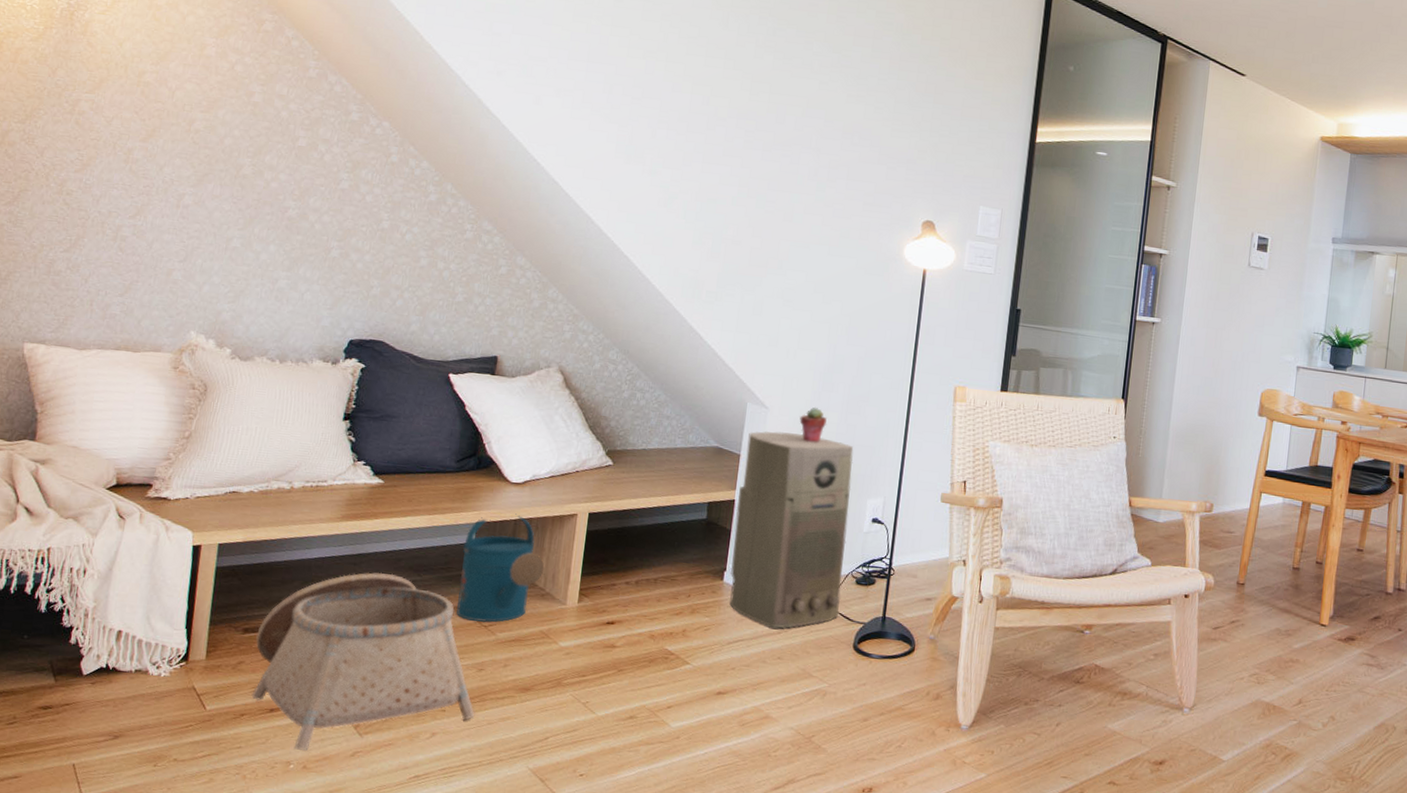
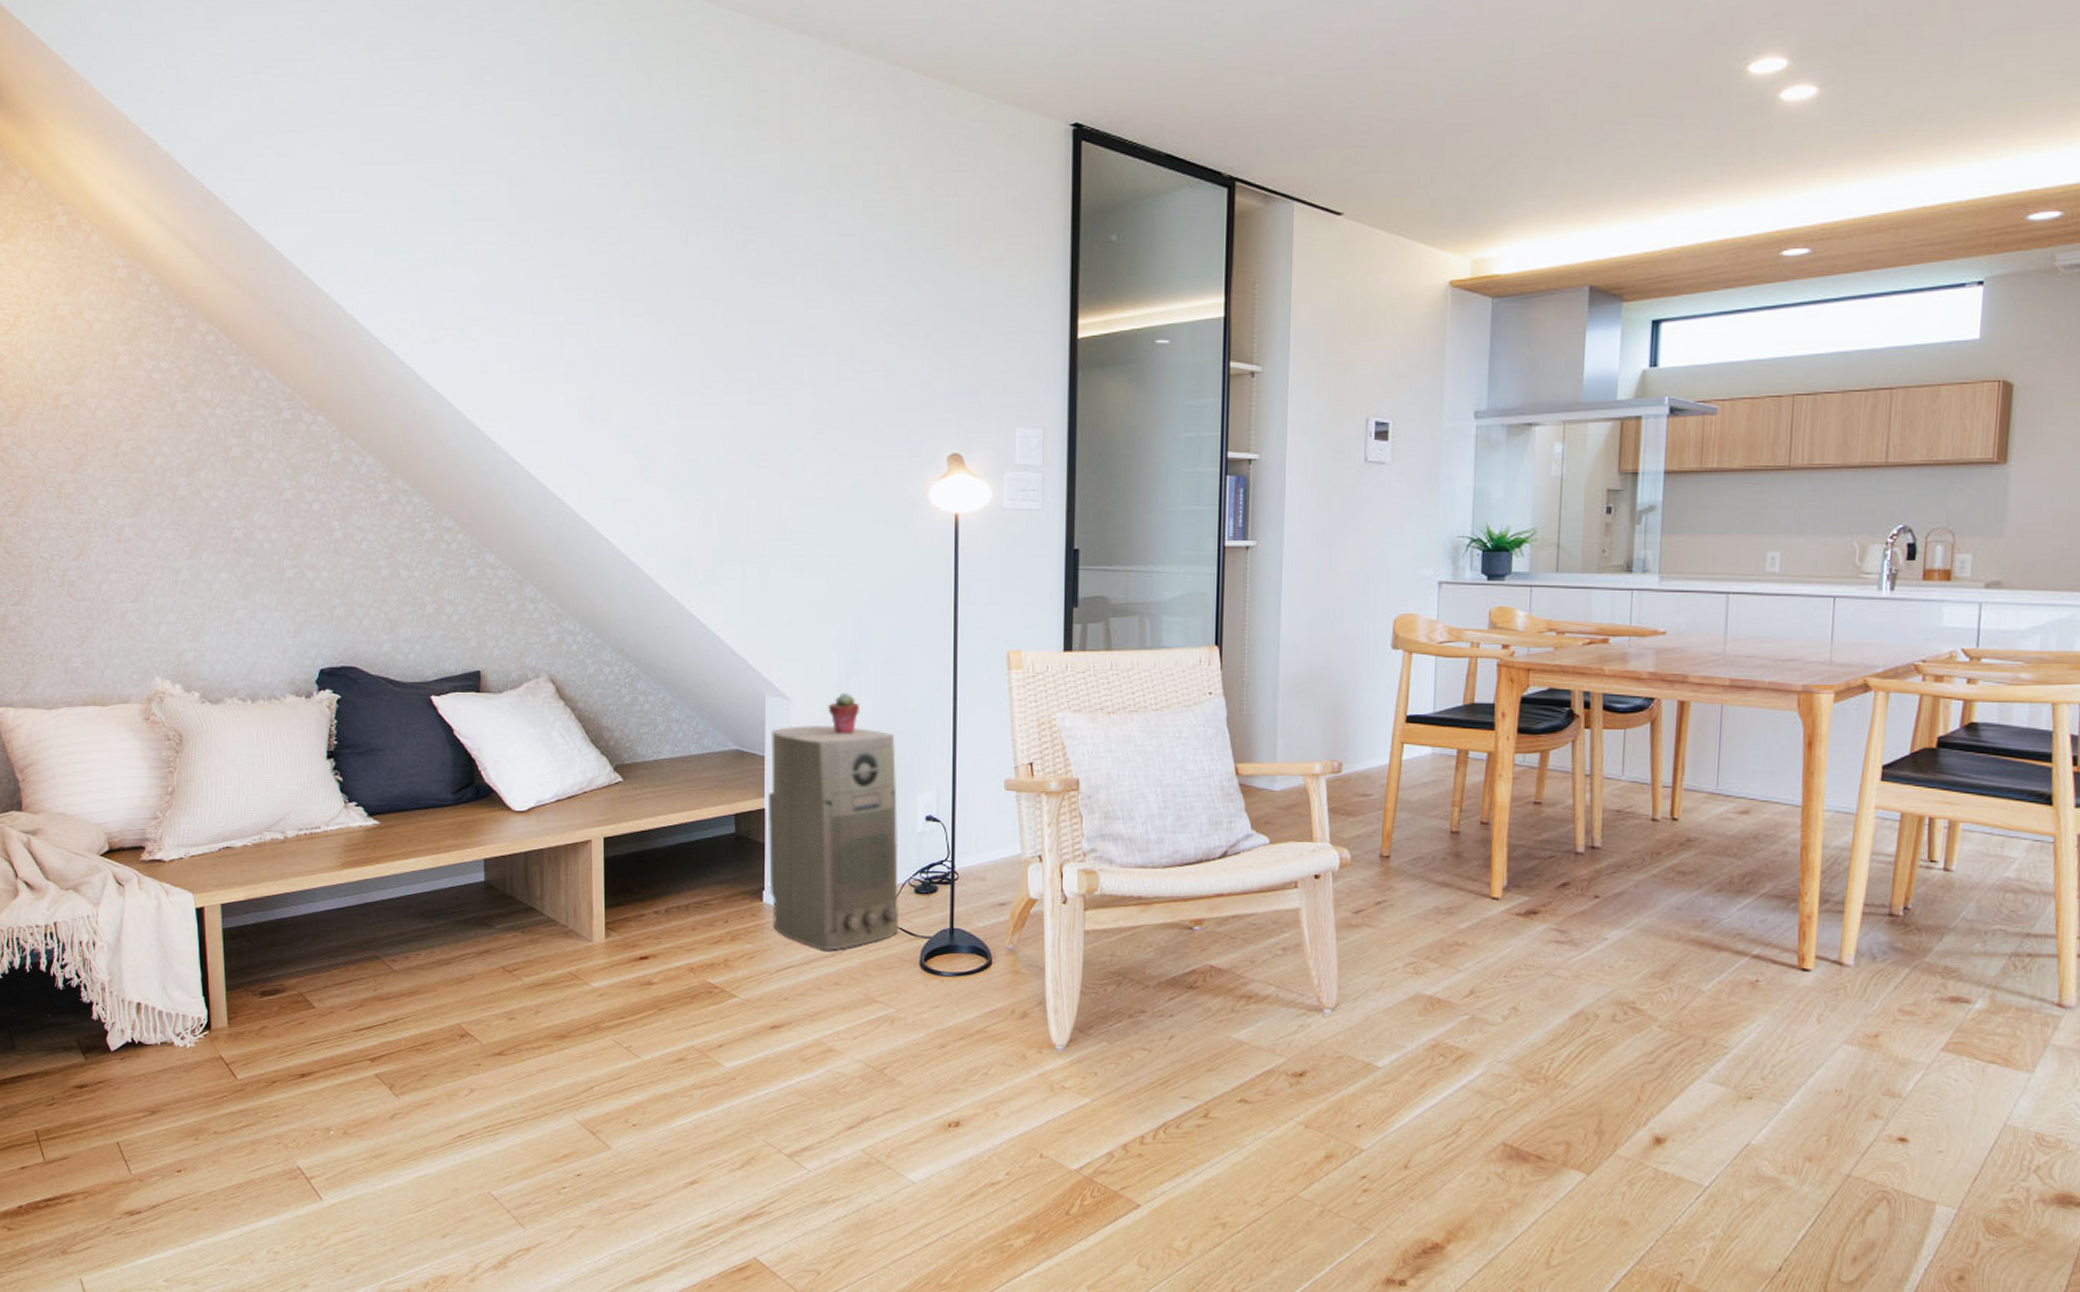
basket: present [251,572,475,752] -> none [275,921,512,1117]
watering can: present [457,513,545,623] -> none [473,845,564,968]

